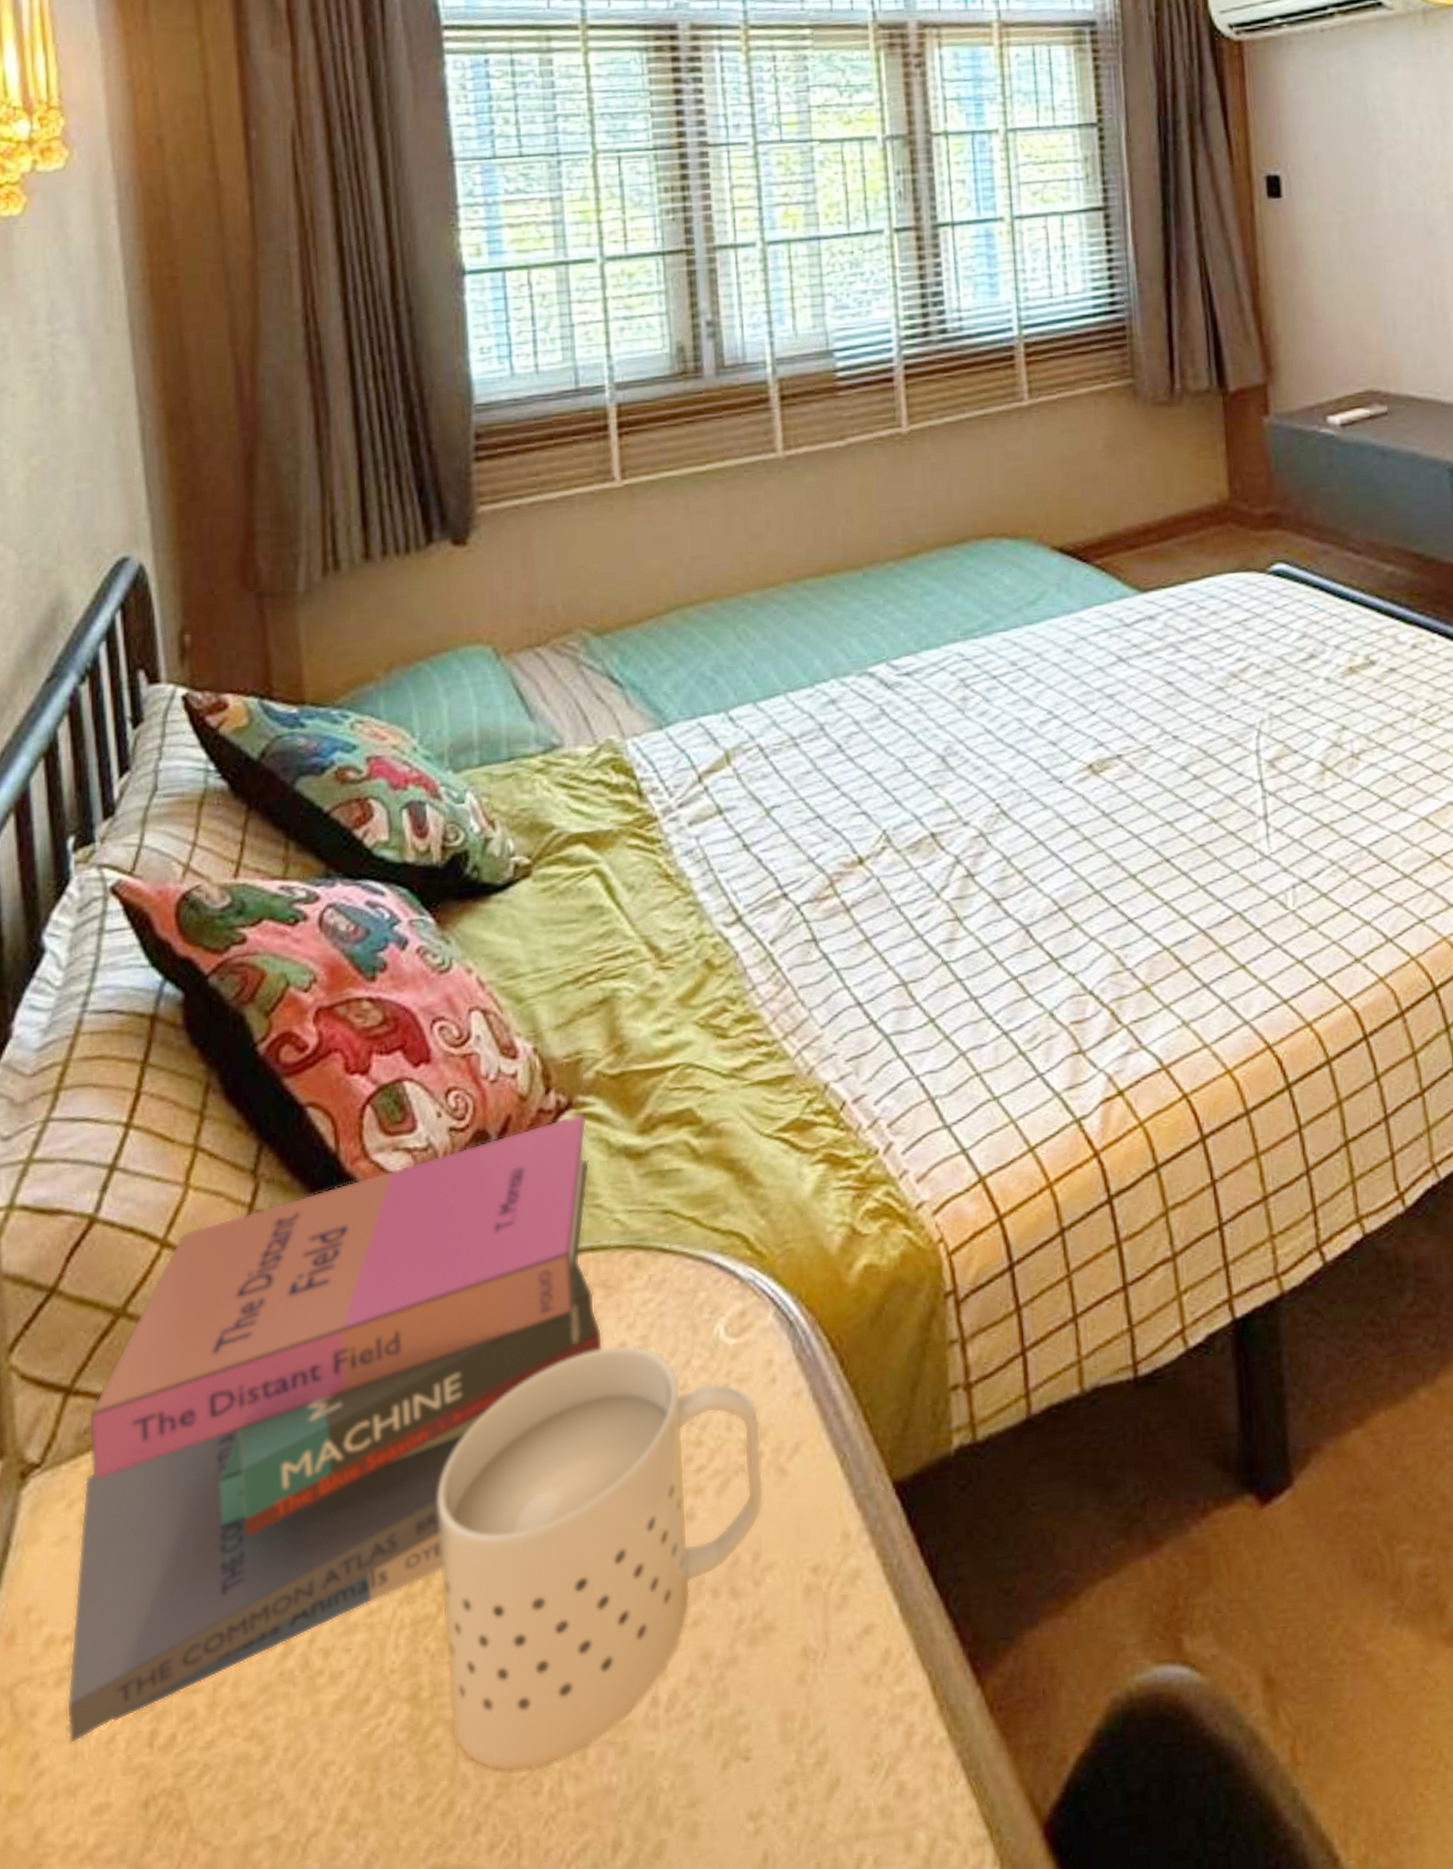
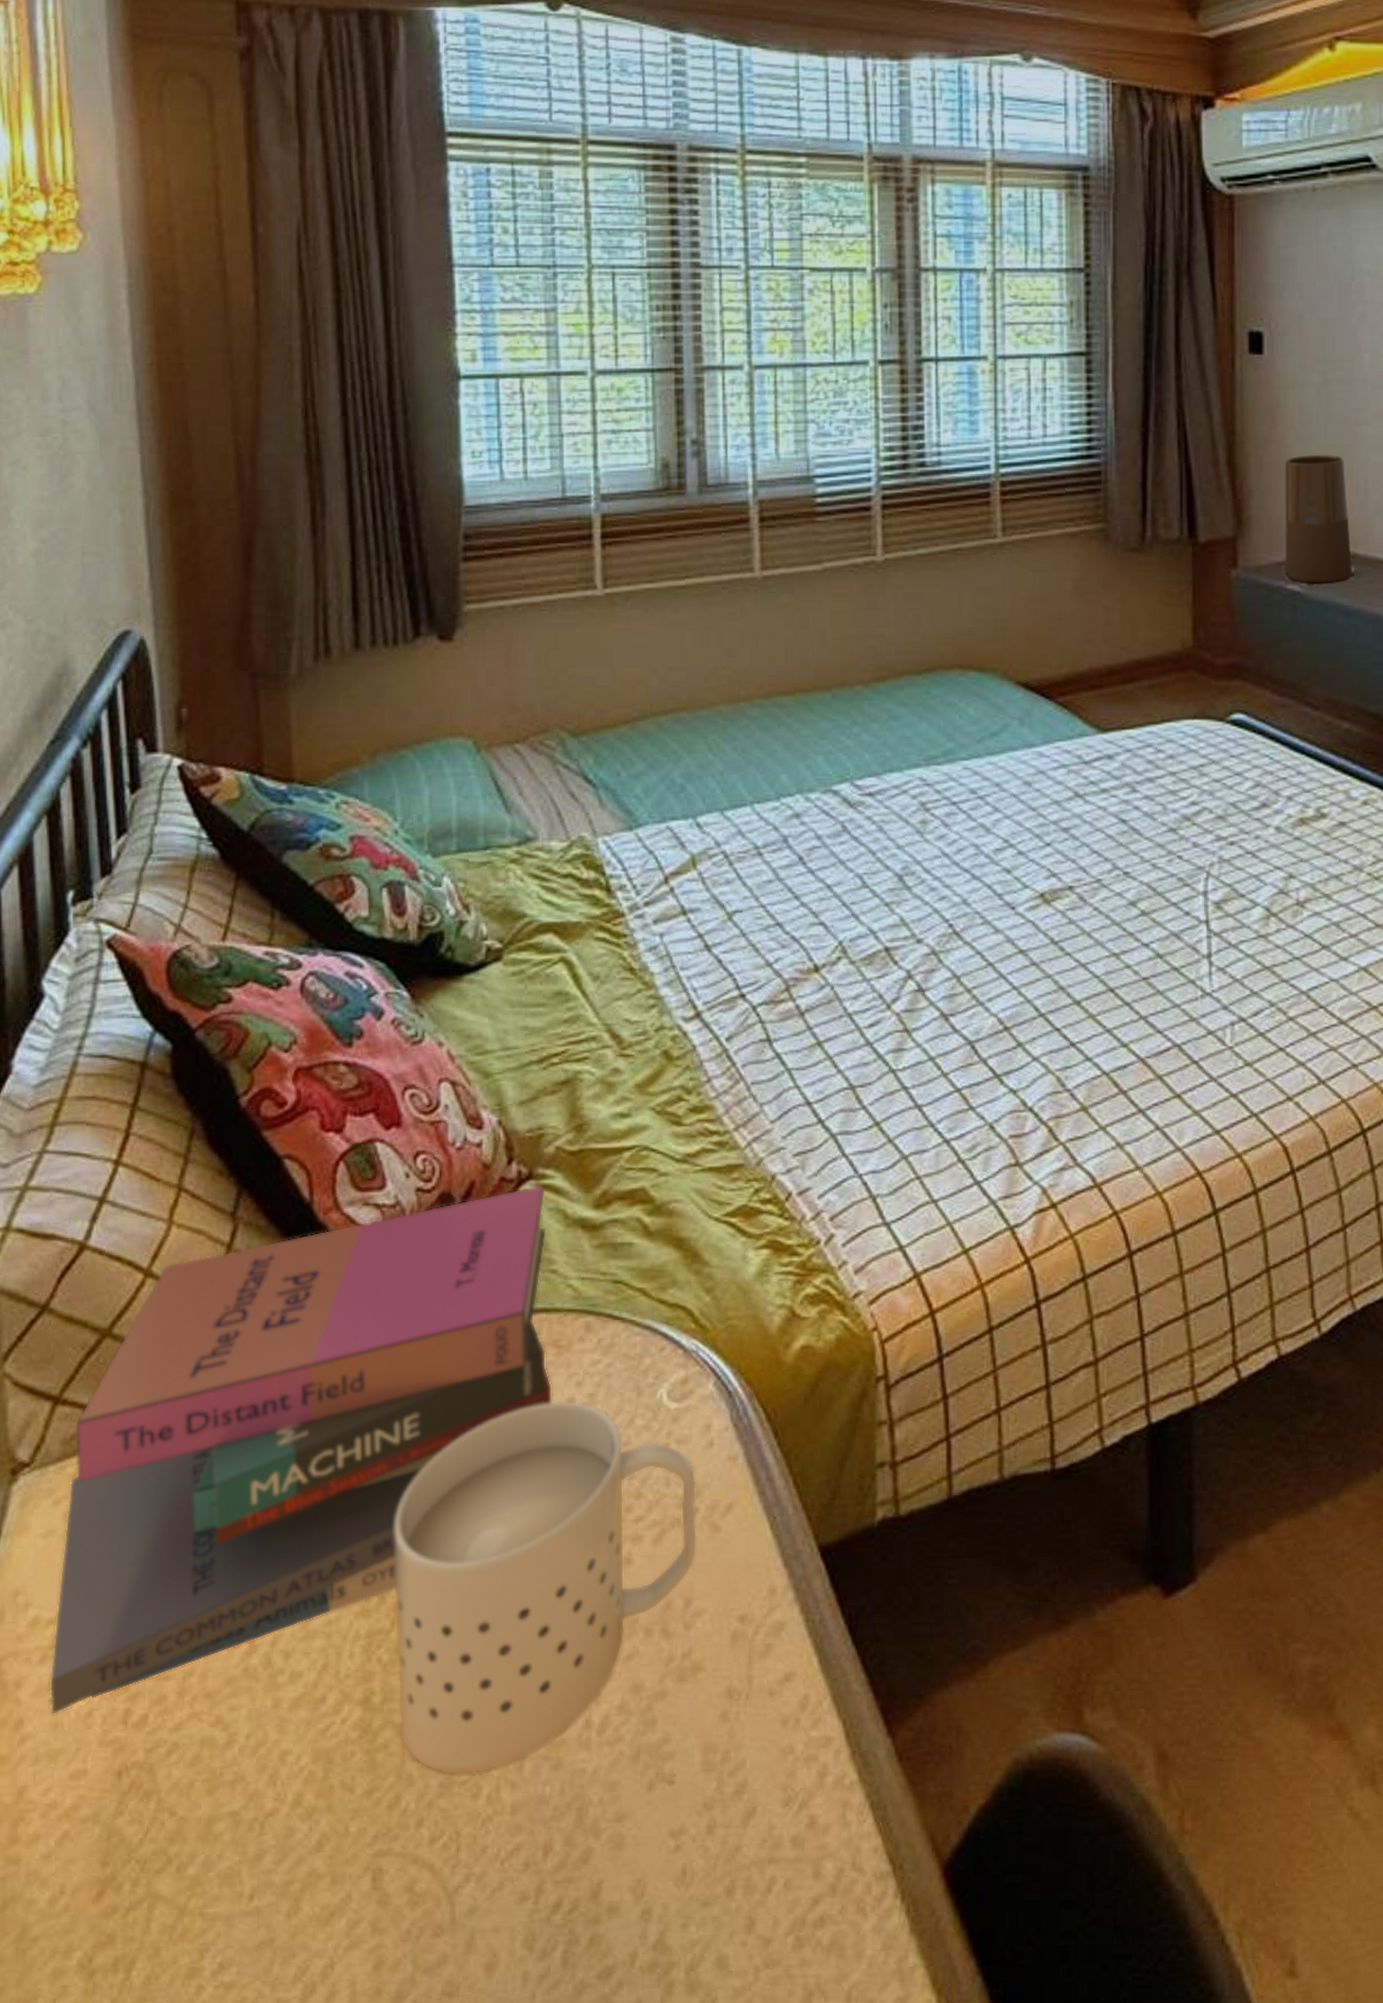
vase: none [1310,294,1385,428] -> present [1284,455,1352,586]

